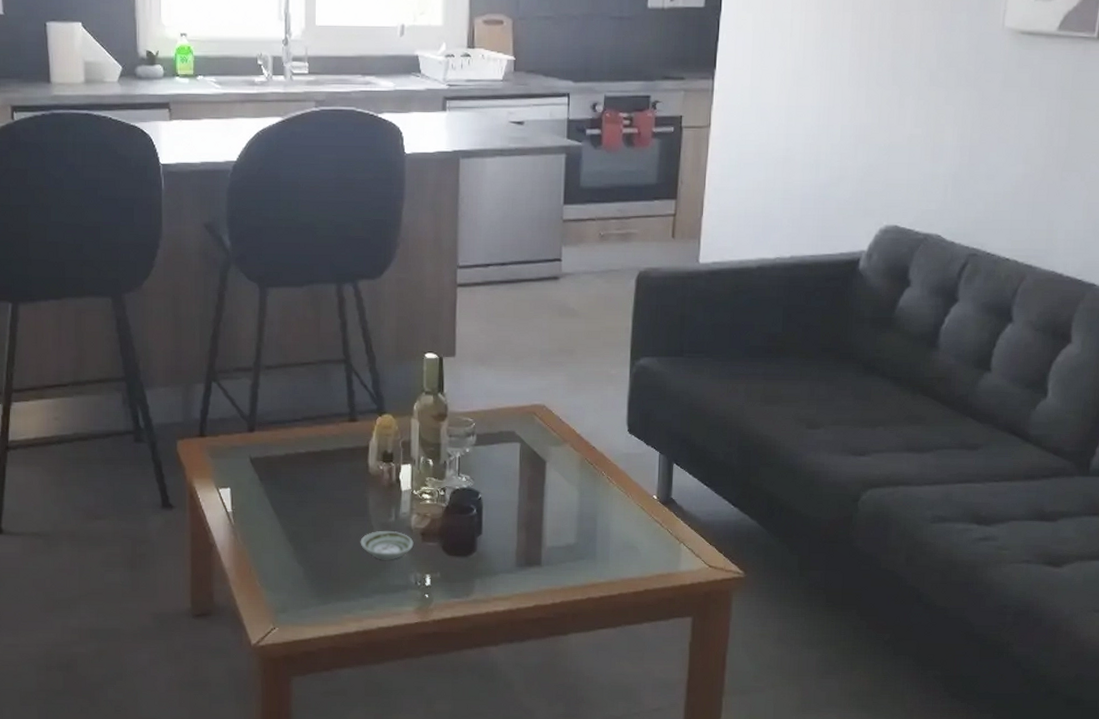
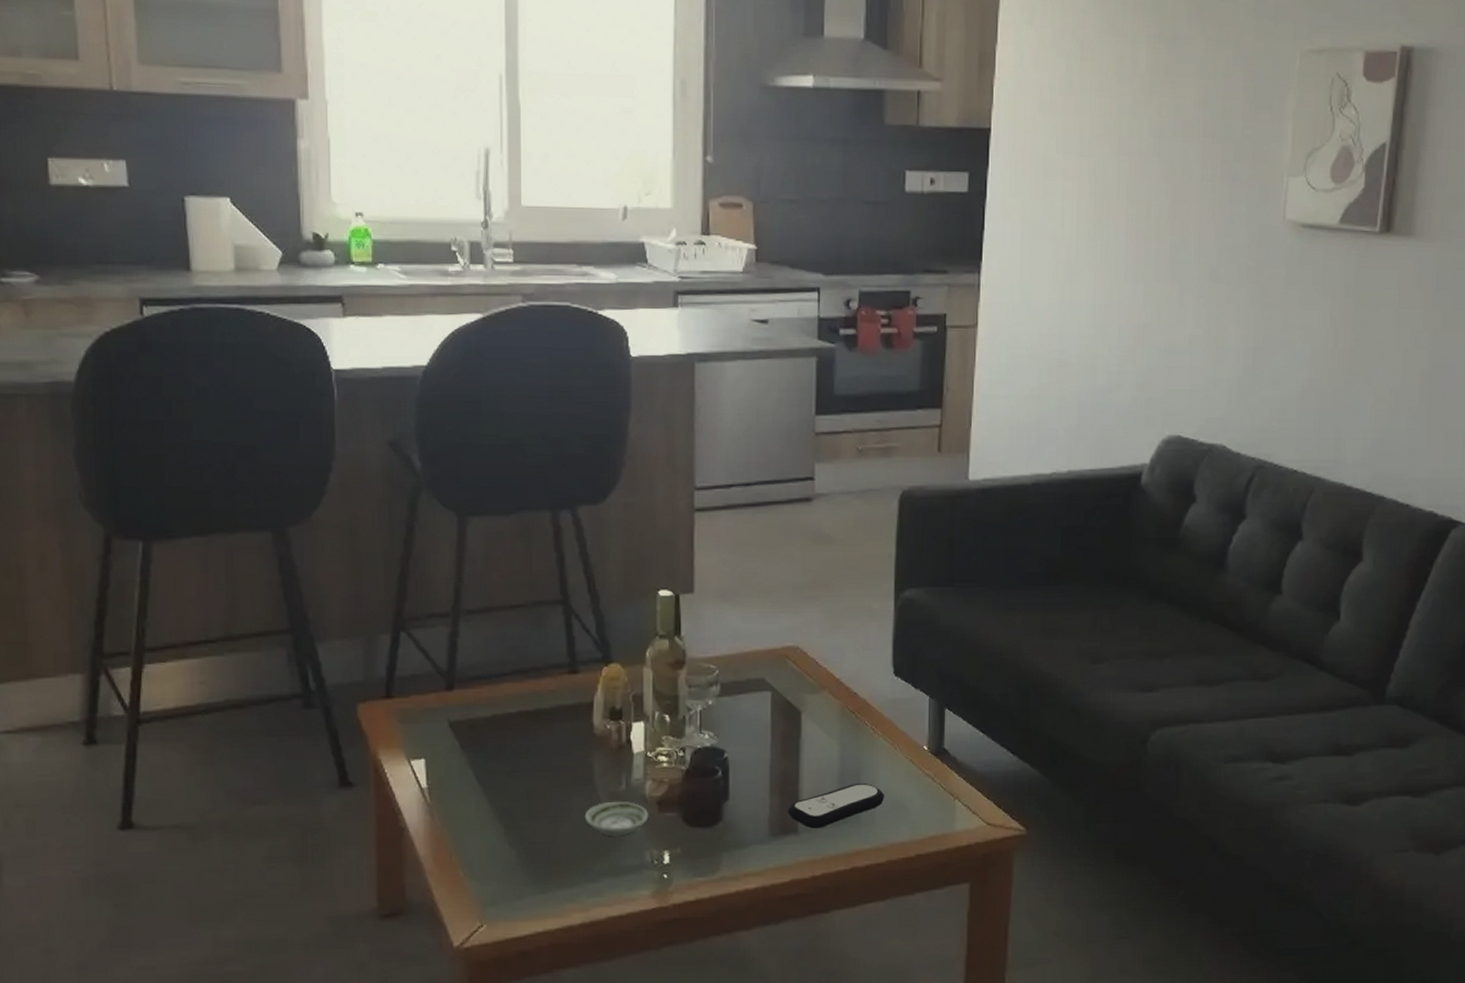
remote control: none [533,525,618,562] -> present [788,783,885,829]

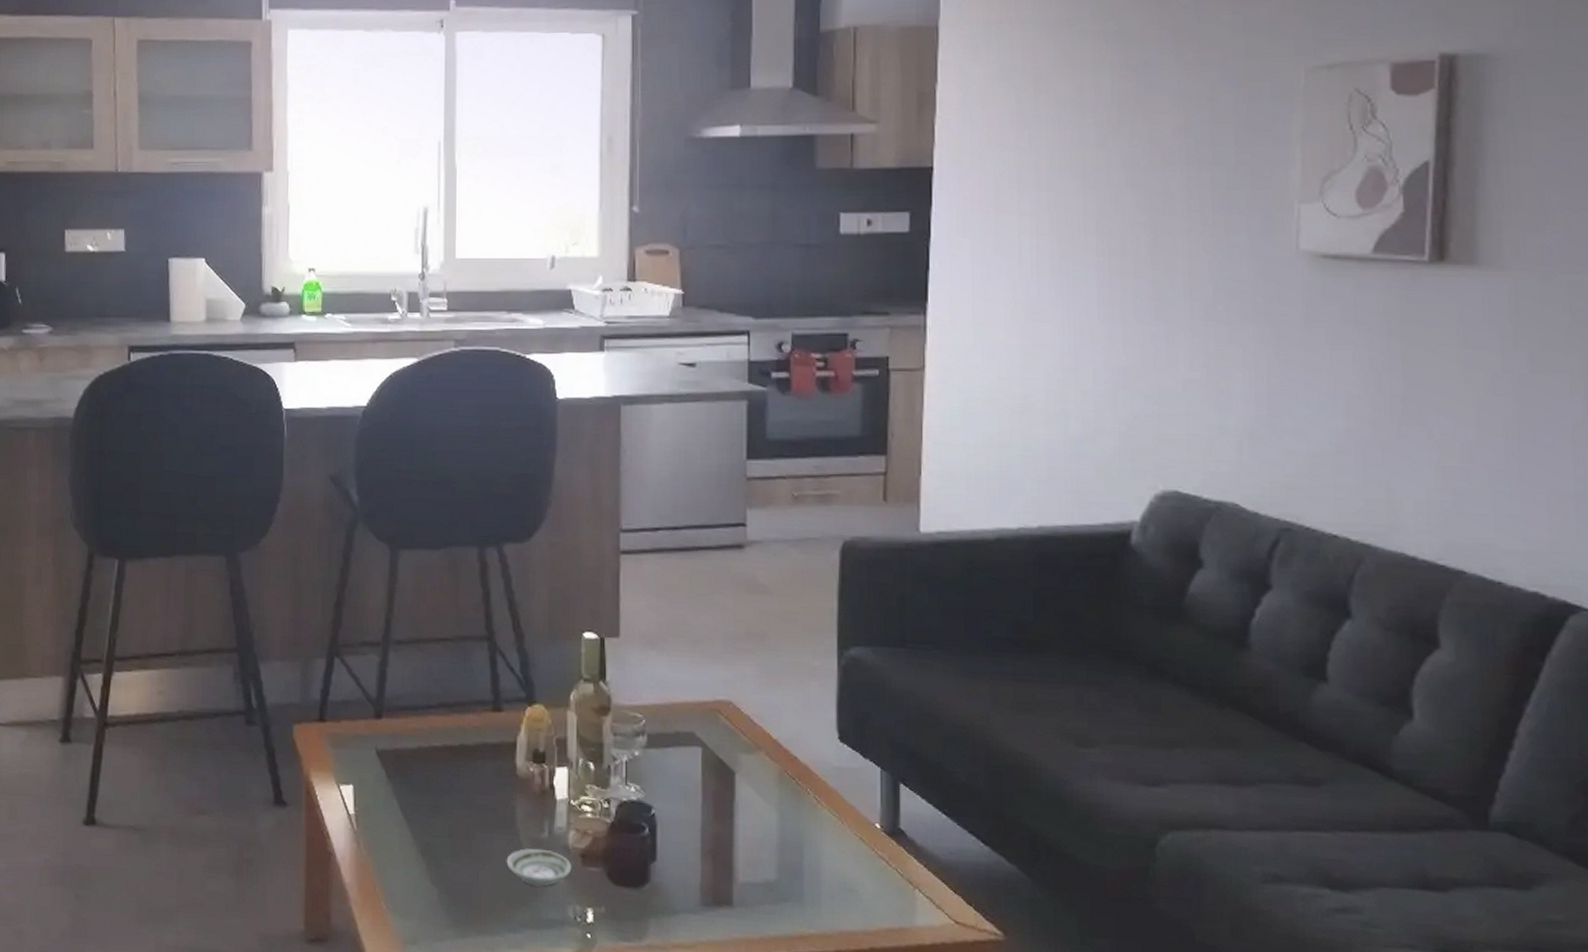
remote control: present [788,783,885,829] -> none [721,858,832,904]

